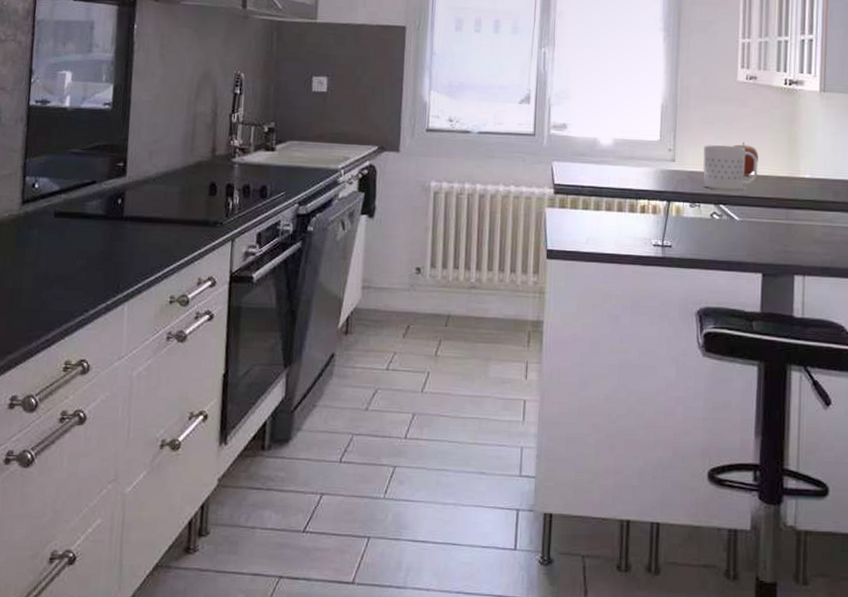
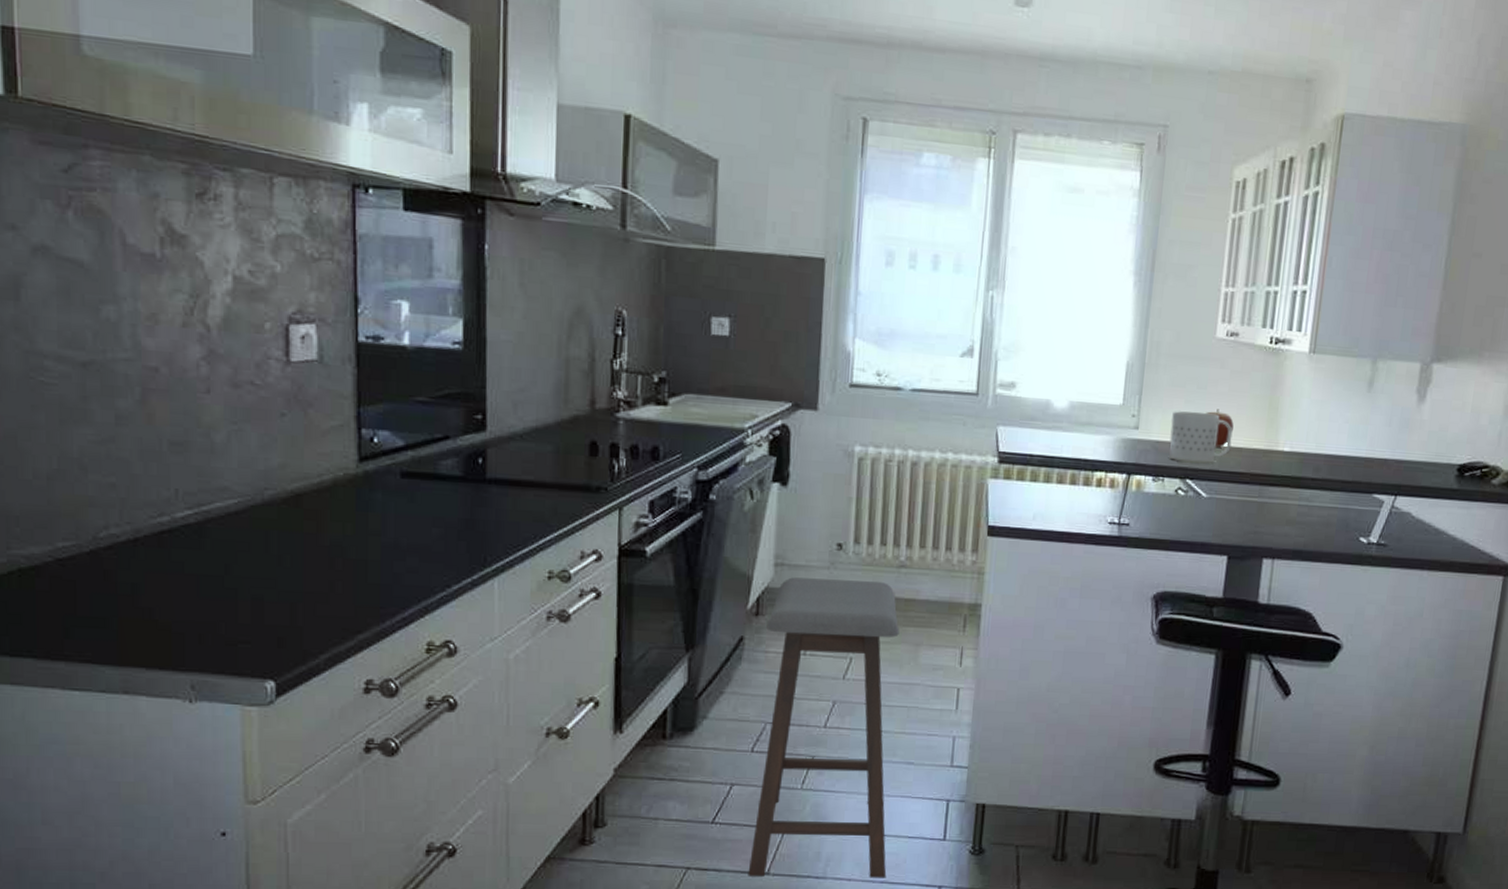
bar stool: none [334,299,471,589] -> present [748,577,900,878]

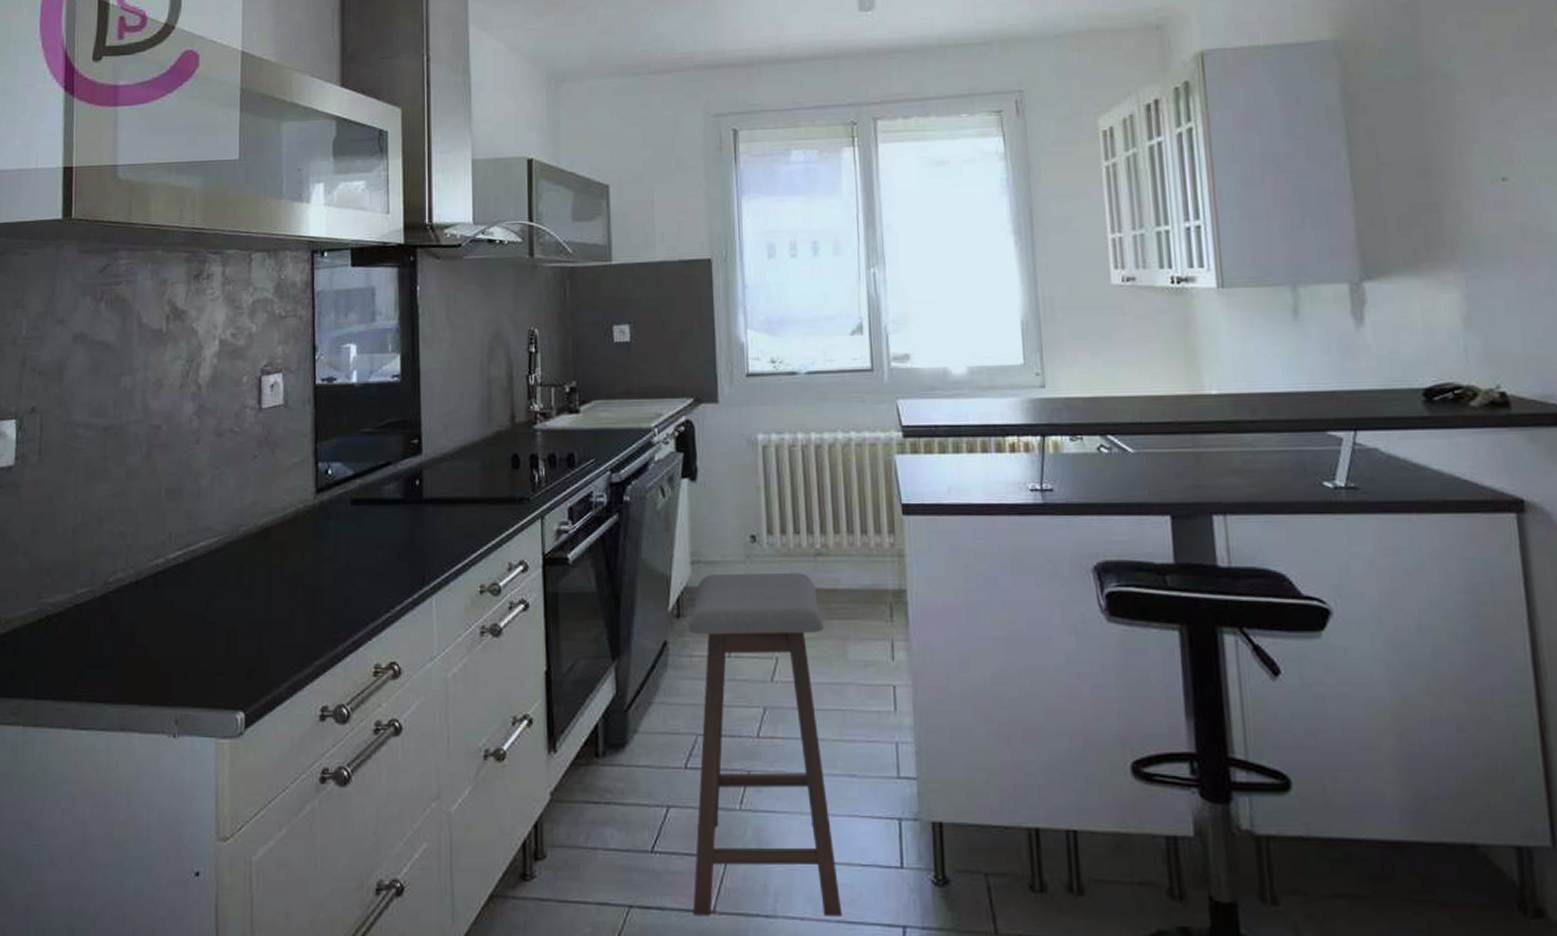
mug: present [1168,411,1233,464] -> none [1079,362,1151,418]
fruit: present [1206,409,1234,448] -> none [1115,357,1149,398]

